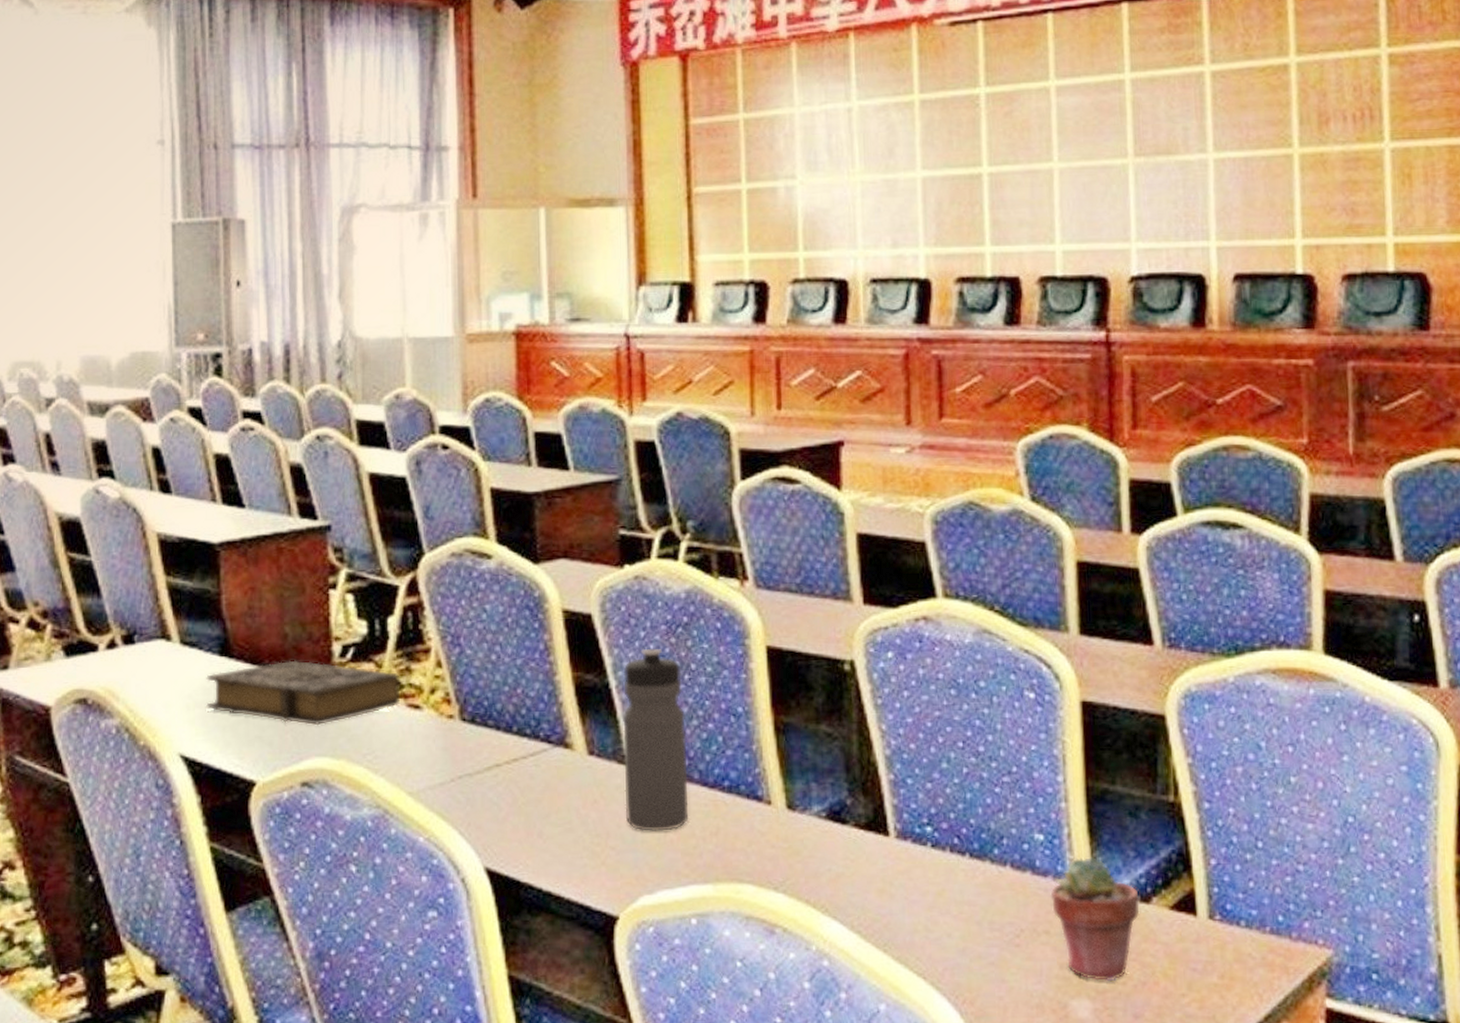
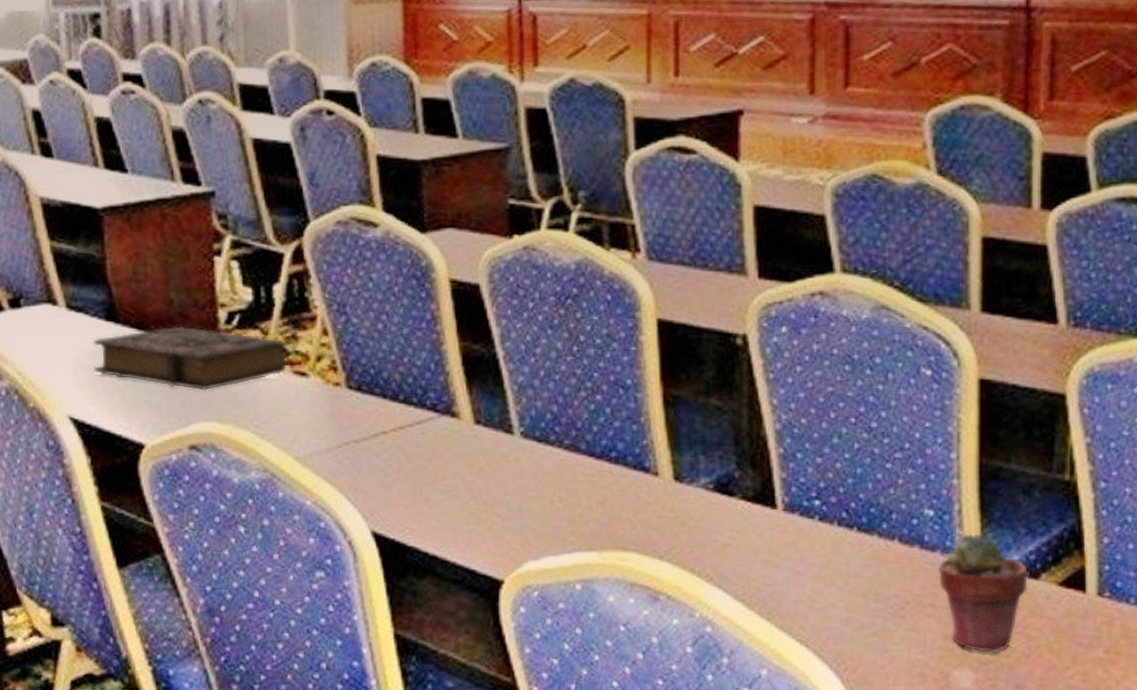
water bottle: present [622,648,689,831] -> none [509,319,575,500]

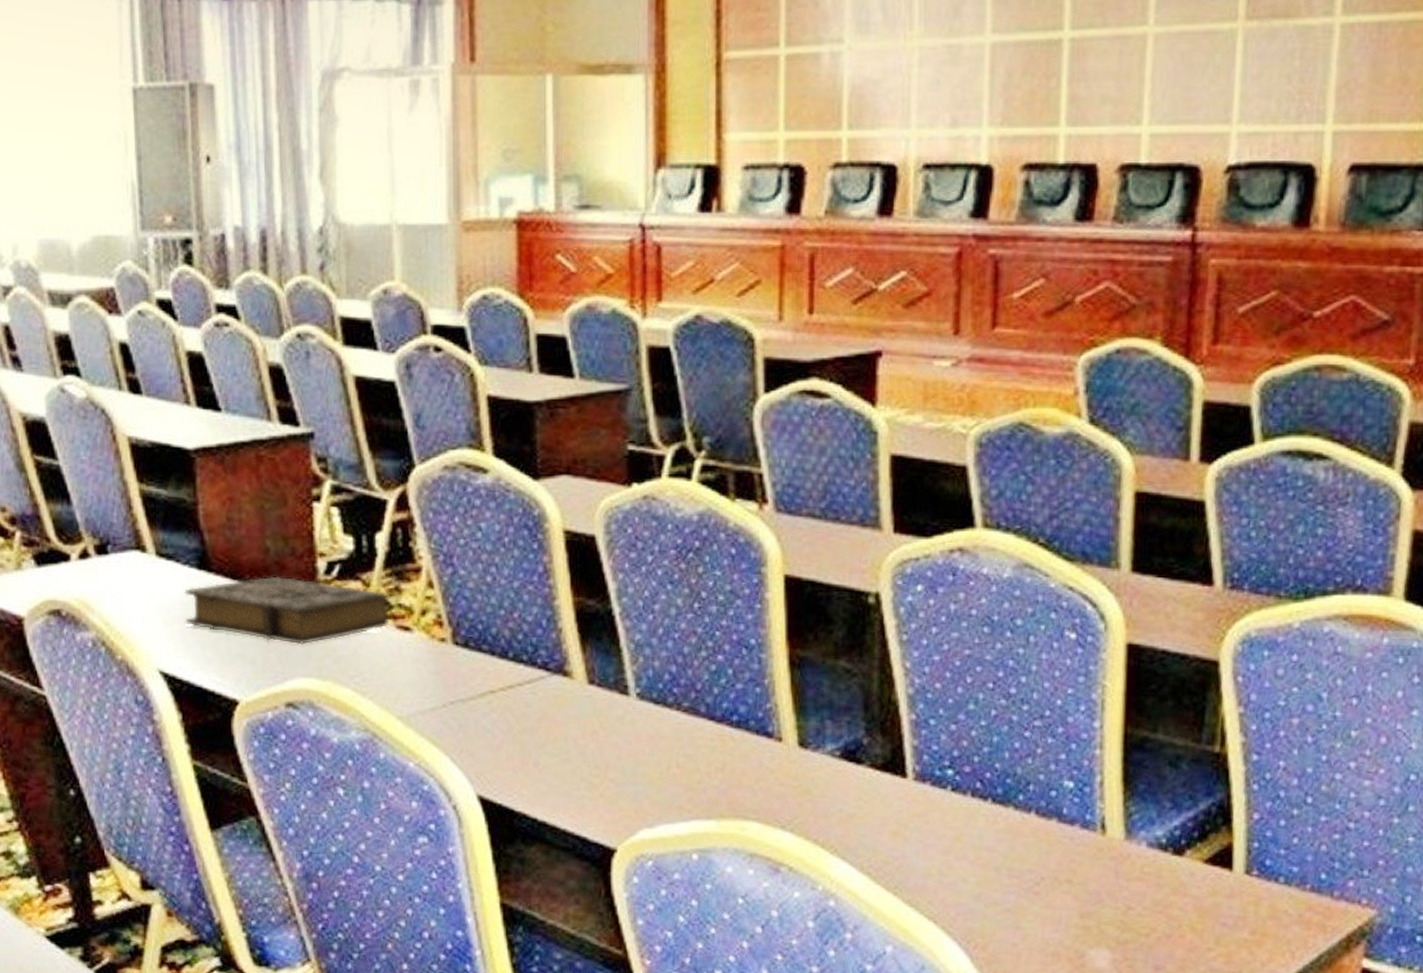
potted succulent: present [937,532,1028,654] -> none [1076,806,1172,933]

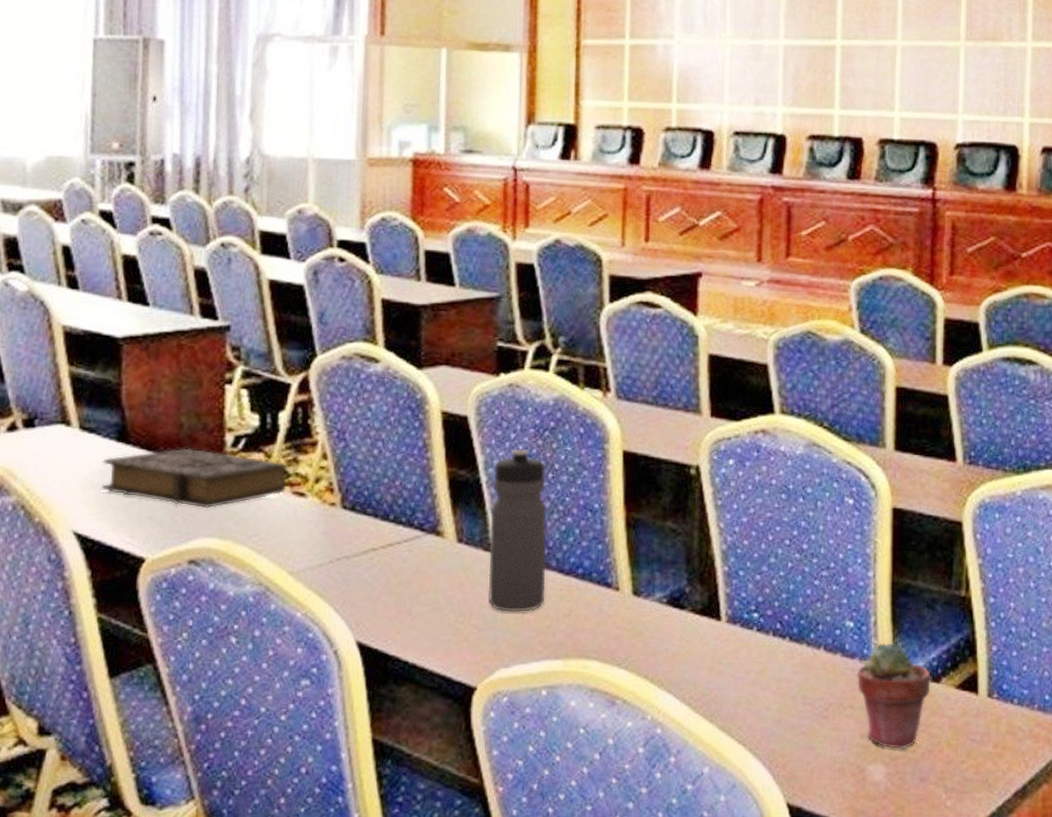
water bottle: none [625,573,694,765] -> present [488,448,548,612]
potted succulent: none [1076,806,1172,933] -> present [856,641,931,750]

